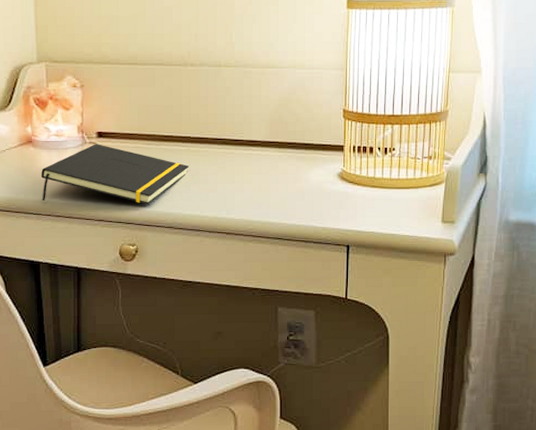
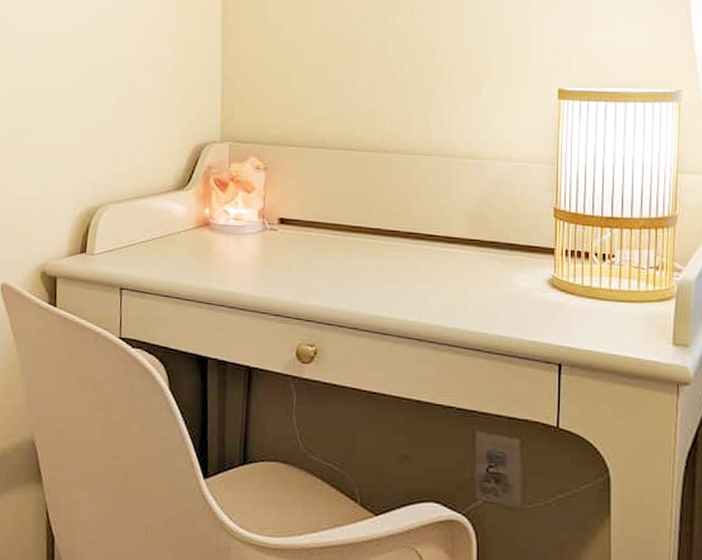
notepad: present [41,144,189,205] -> none [215,231,378,302]

